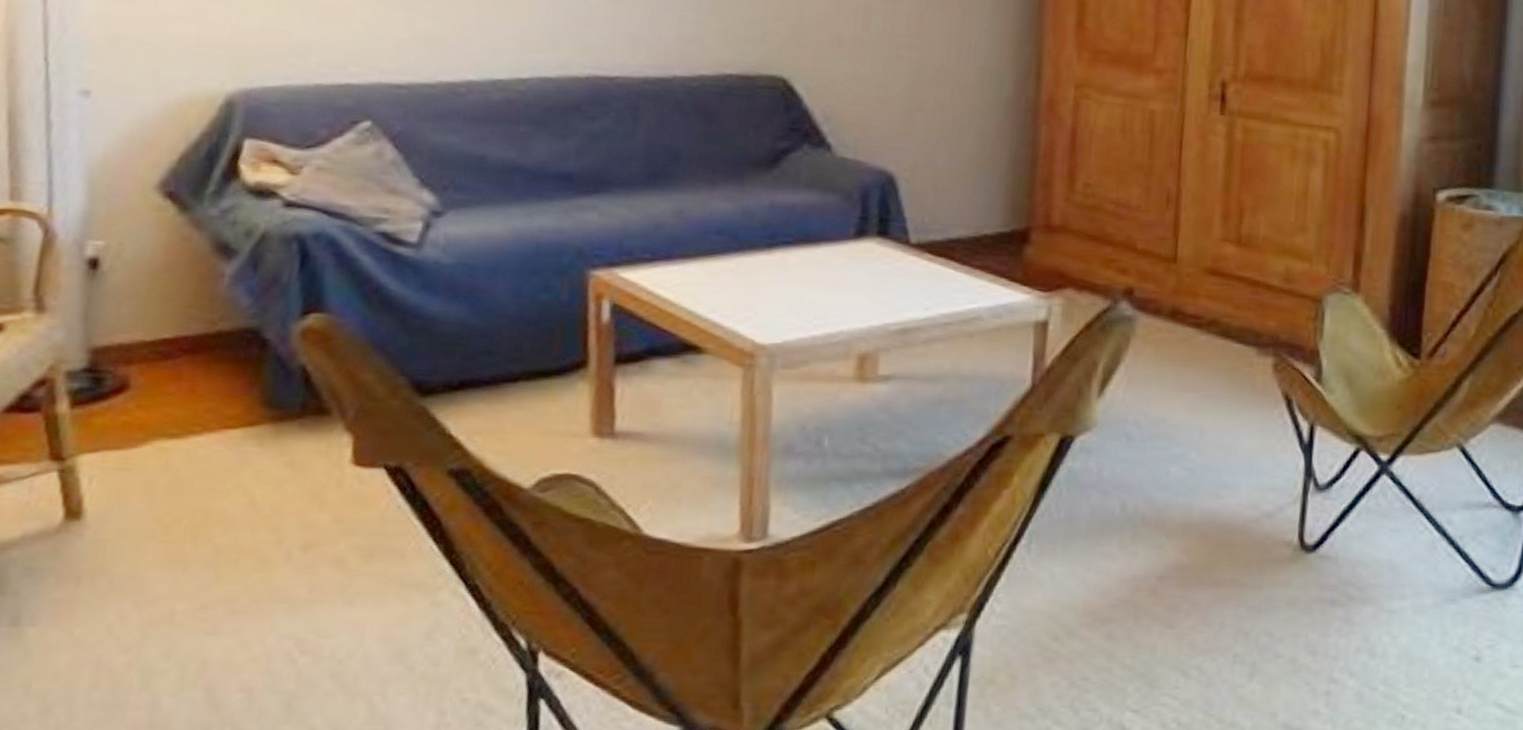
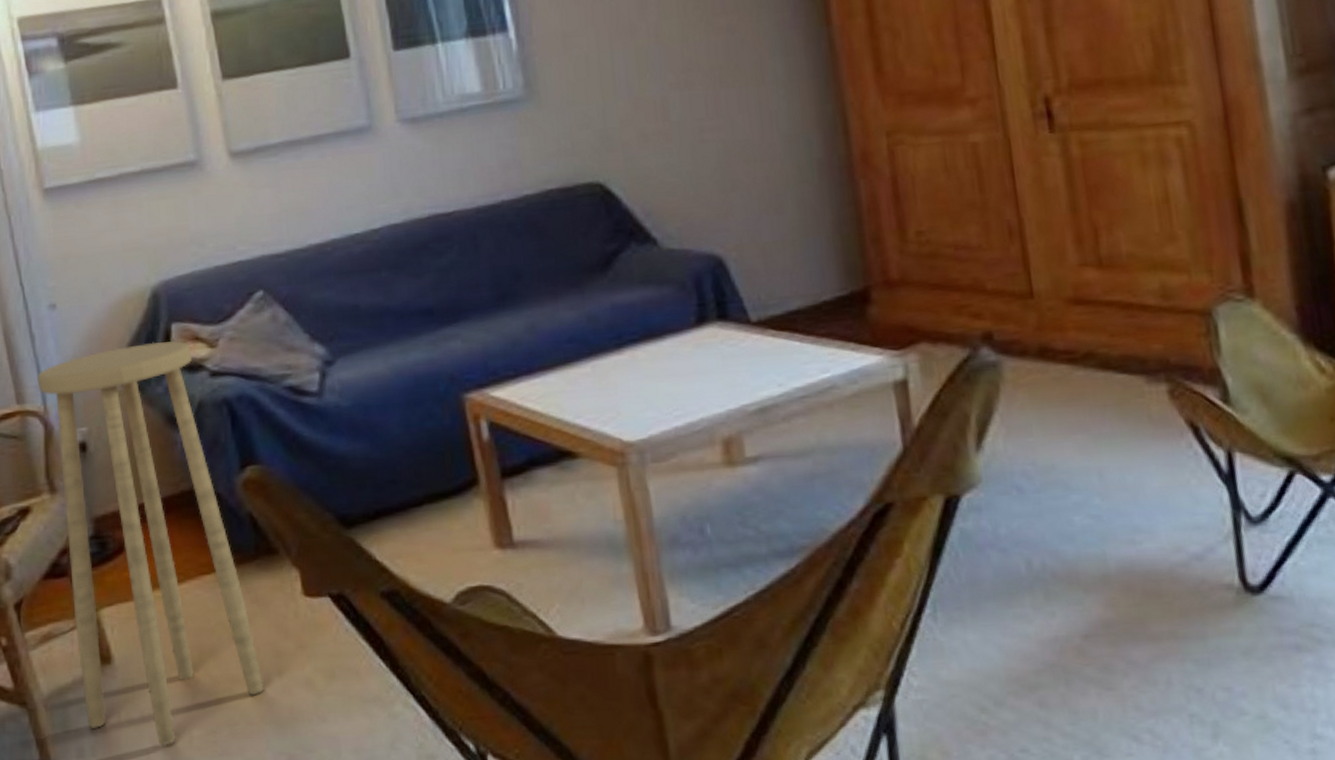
stool: none [32,155,282,618] -> present [37,340,265,745]

